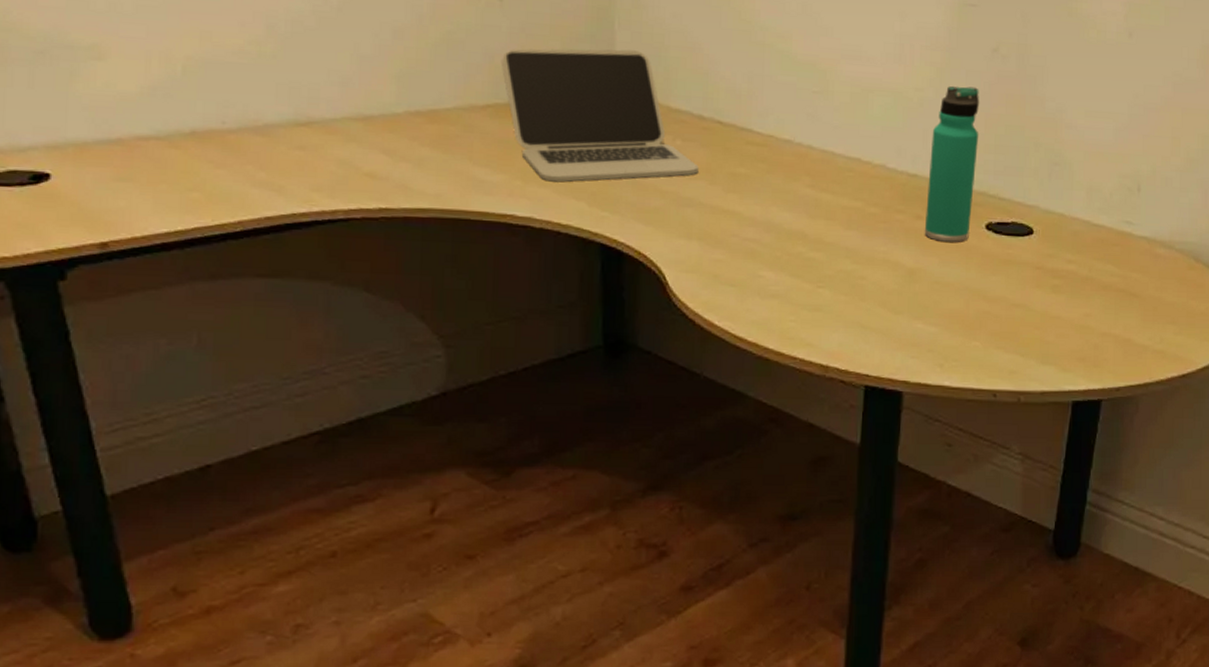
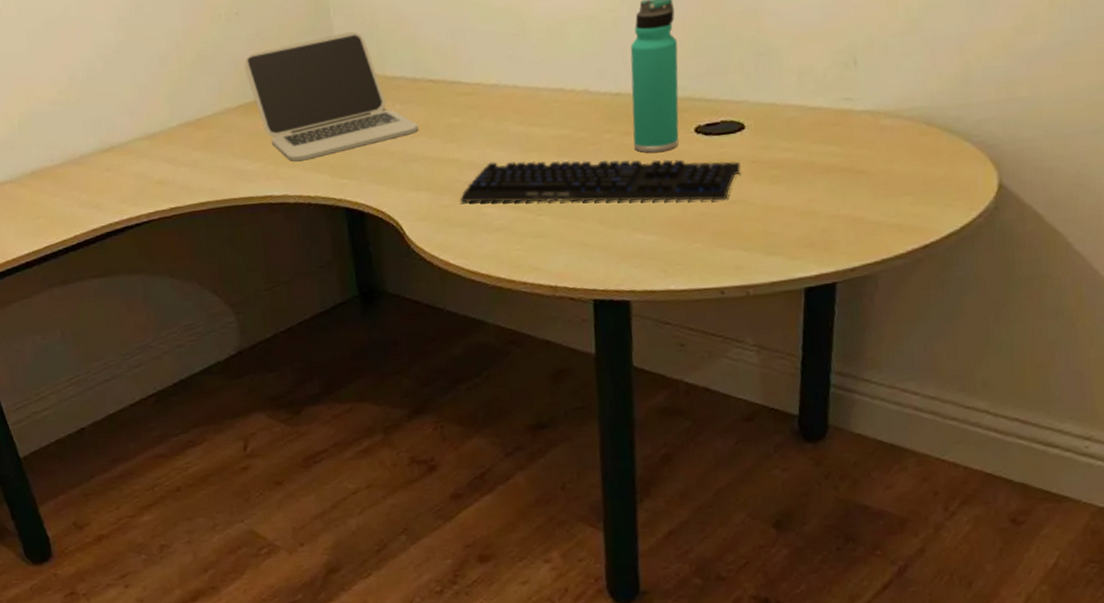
keyboard: none [734,222,1026,302] -> present [459,159,742,203]

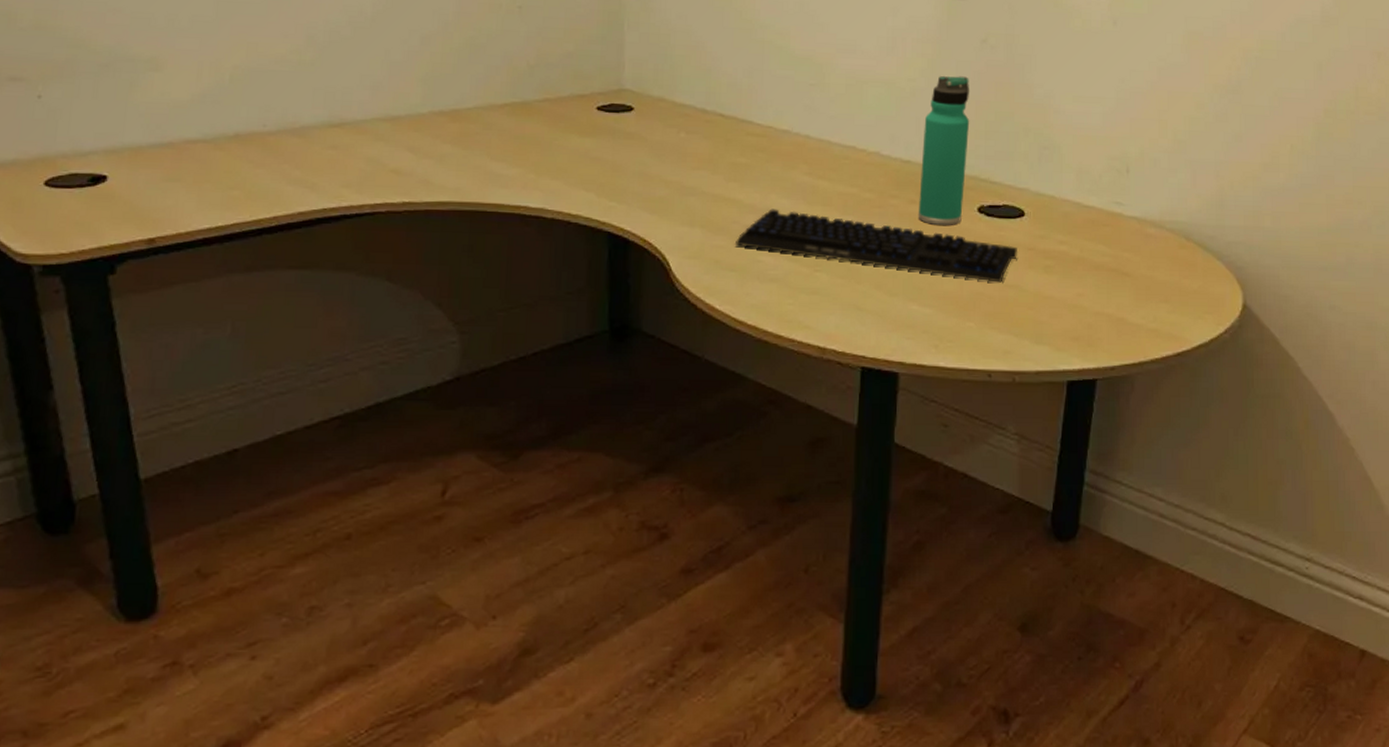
laptop: present [244,31,419,162] -> none [518,49,702,175]

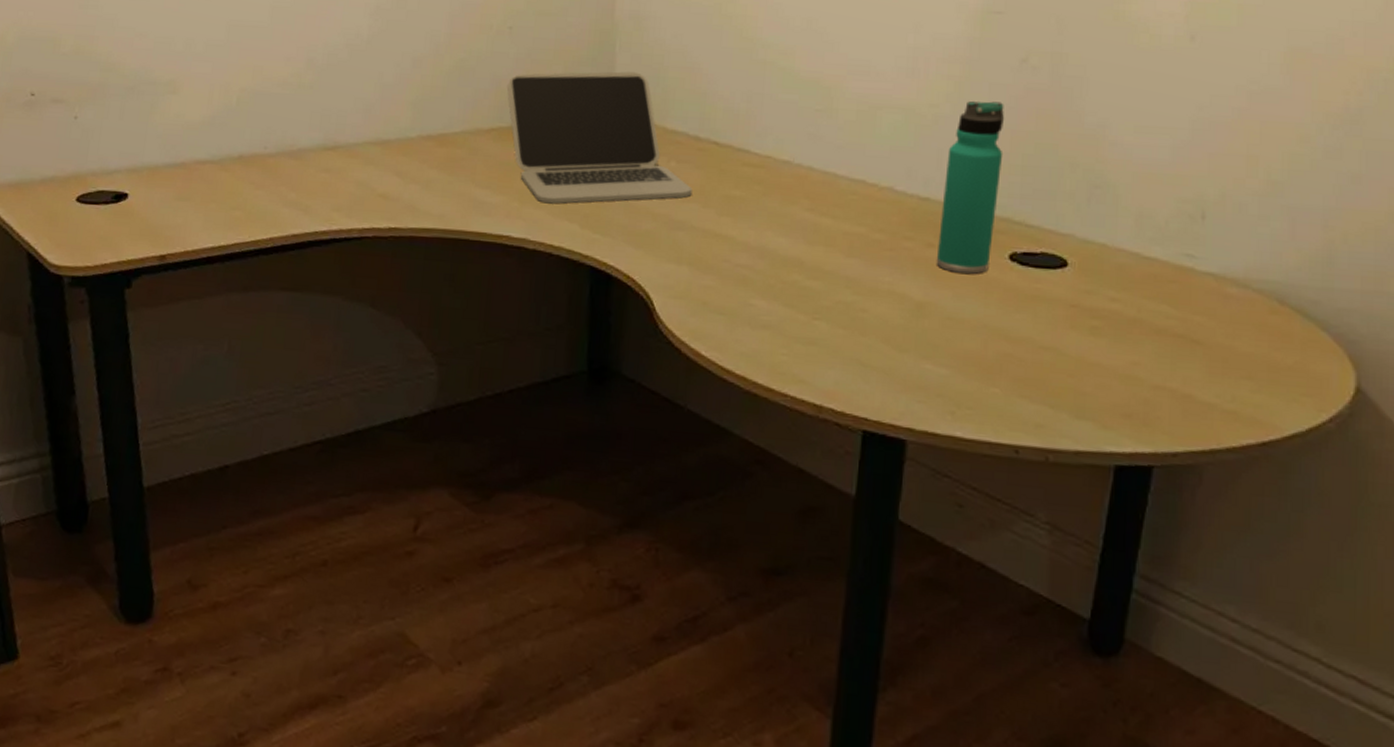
laptop: none [518,49,702,175] -> present [506,71,692,204]
keyboard: present [734,208,1019,283] -> none [724,247,1058,344]

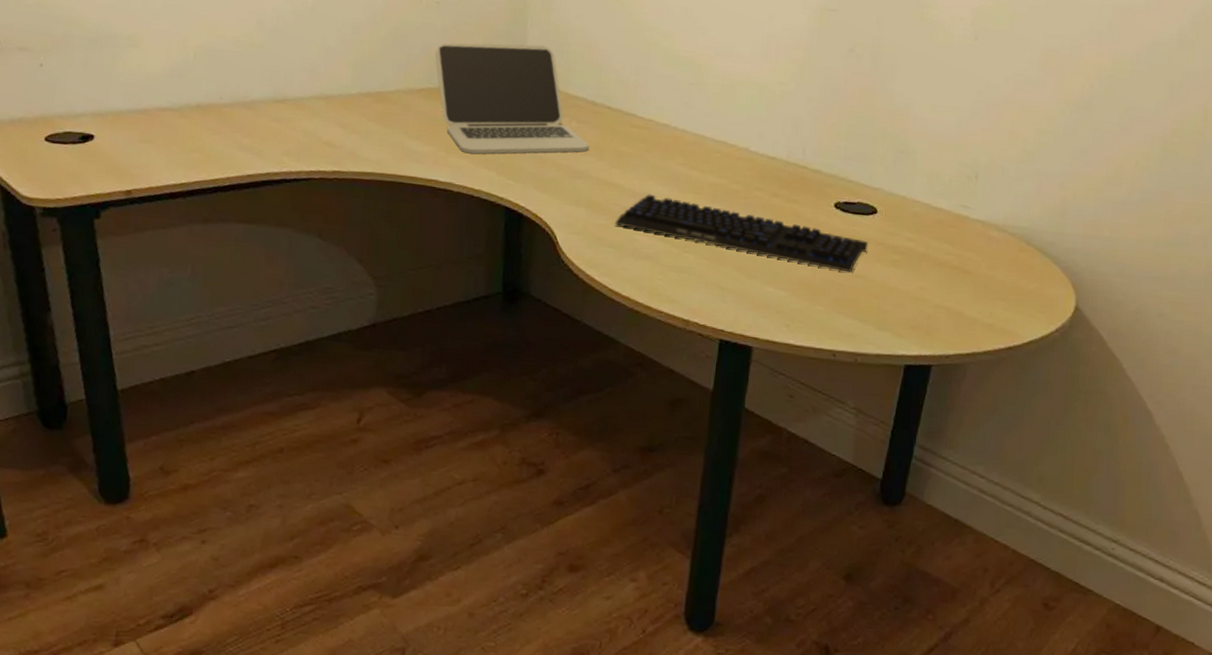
keyboard: none [724,247,1058,344] -> present [614,194,869,273]
thermos bottle: present [936,100,1005,275] -> none [779,80,835,219]

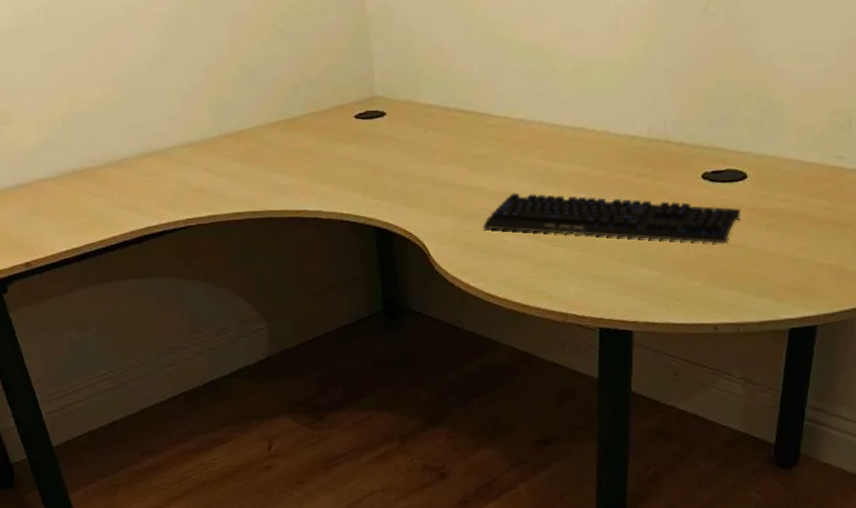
laptop: present [434,43,590,155] -> none [285,58,448,180]

